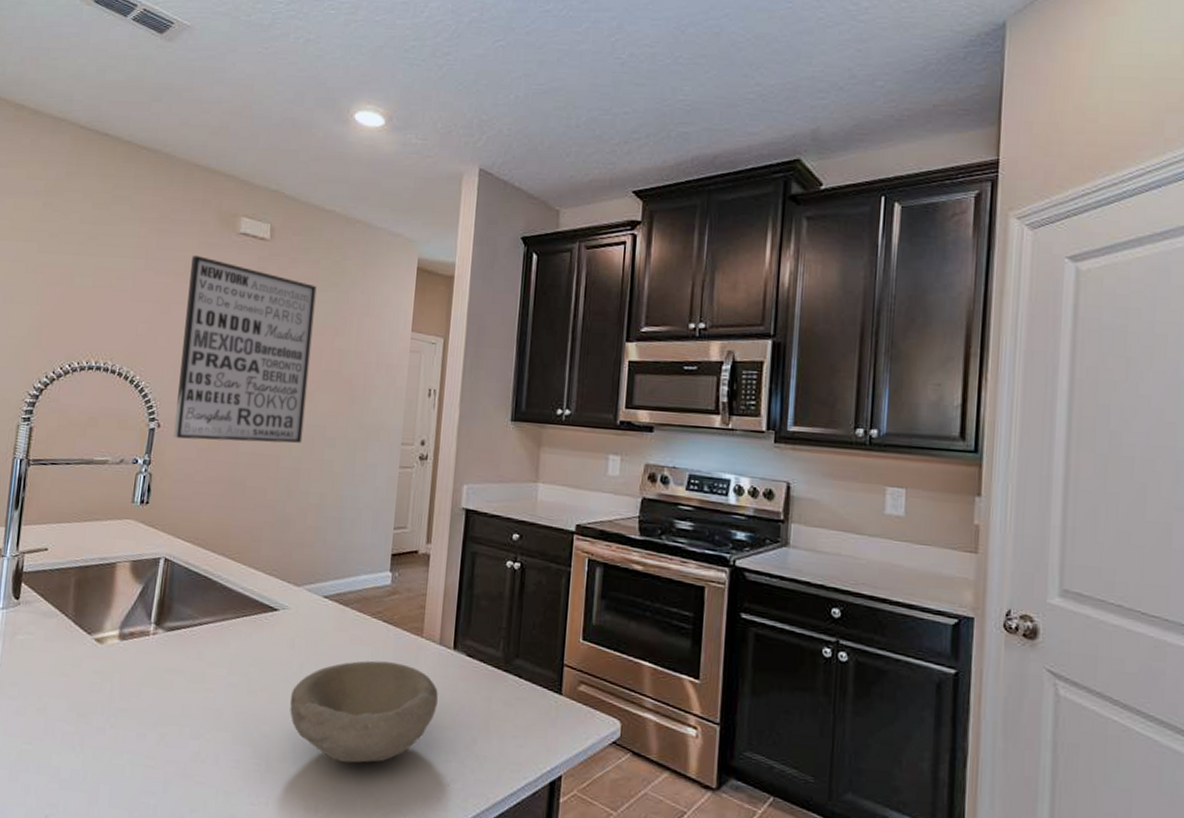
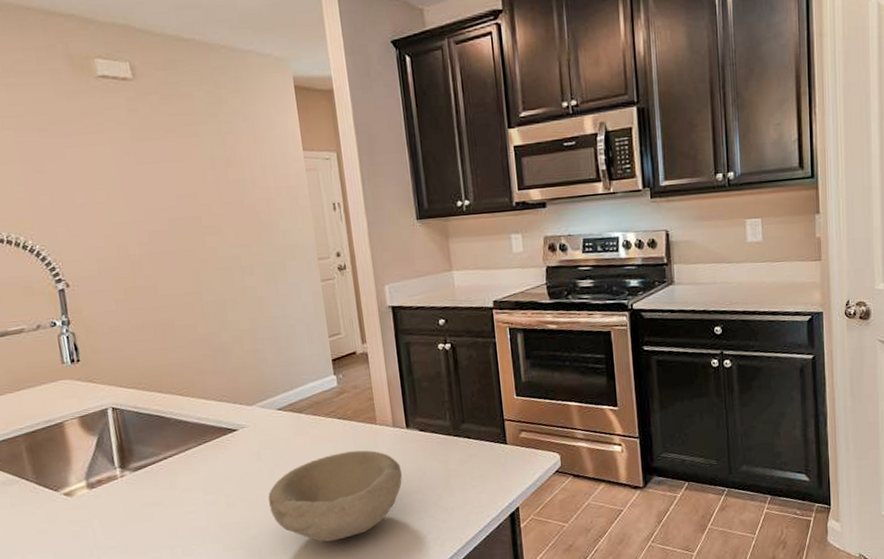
wall art: present [174,255,317,443] -> none [52,106,220,295]

